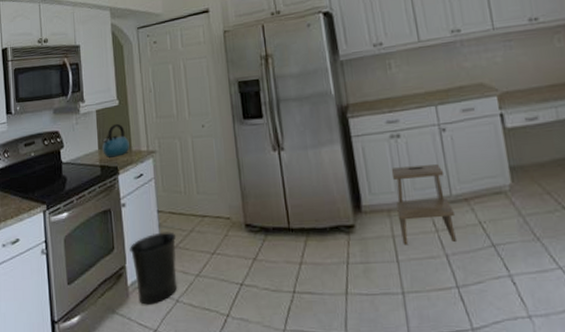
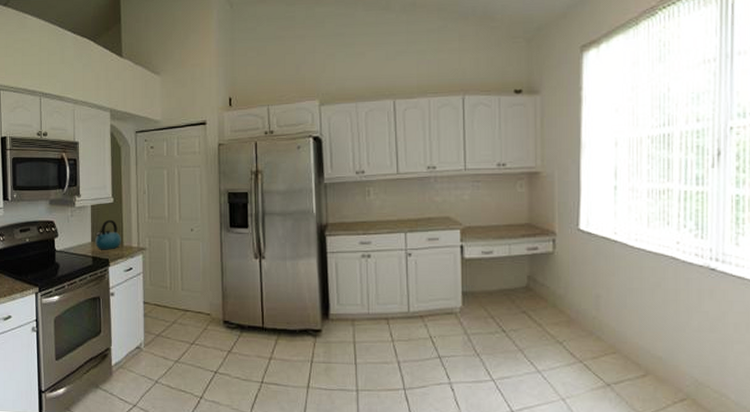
waste bin: present [129,231,178,305] -> none [115,321,160,383]
step stool: present [391,164,456,246] -> none [359,284,409,351]

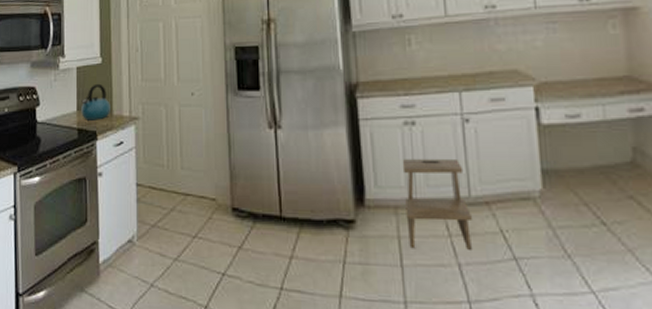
step stool: none [359,284,409,351] -> present [402,159,472,250]

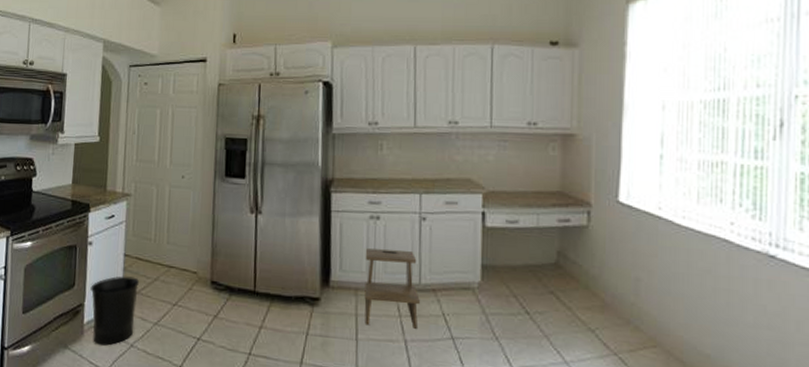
kettle: present [81,83,110,121] -> none [76,160,105,194]
waste bin: none [104,208,155,287] -> present [90,276,140,346]

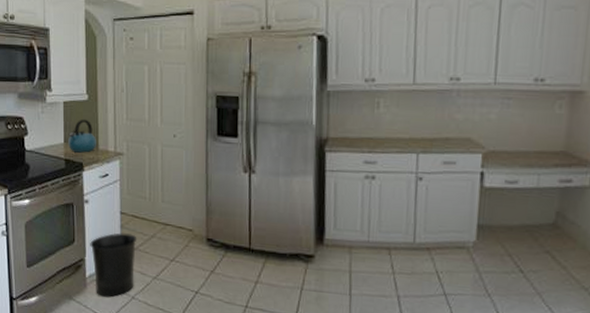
kettle: none [76,160,105,194] -> present [68,118,96,153]
step stool: present [364,248,420,329] -> none [358,208,414,285]

